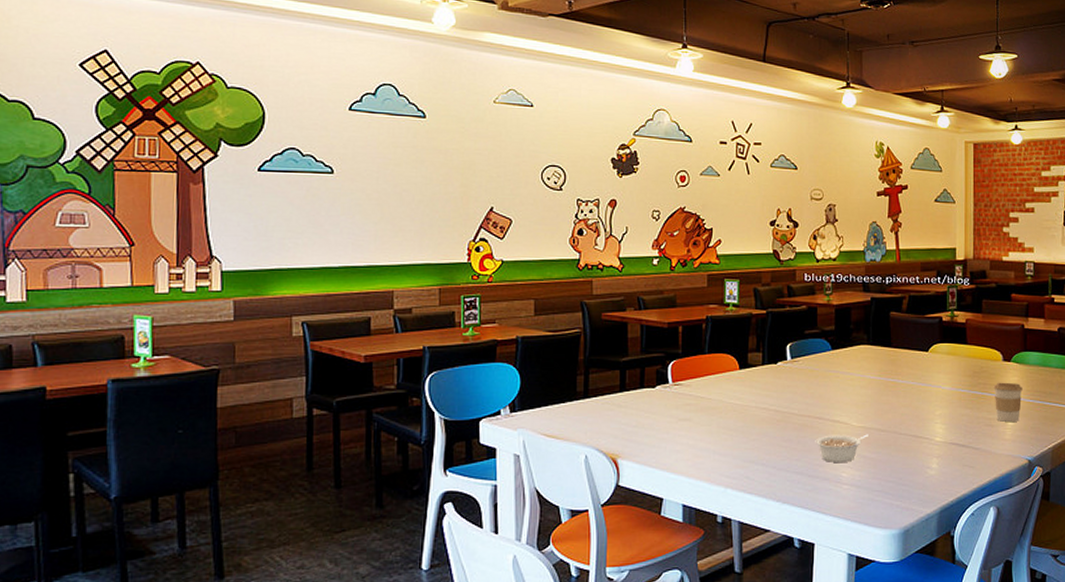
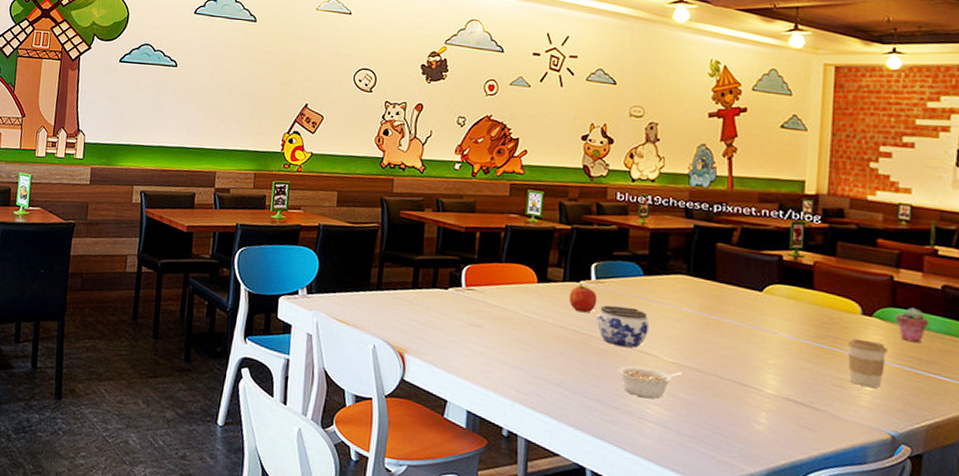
apple: none [768,365,794,392] -> present [569,283,598,313]
jar: none [795,381,840,418] -> present [597,305,650,348]
potted succulent: none [1027,349,1051,378] -> present [895,307,930,342]

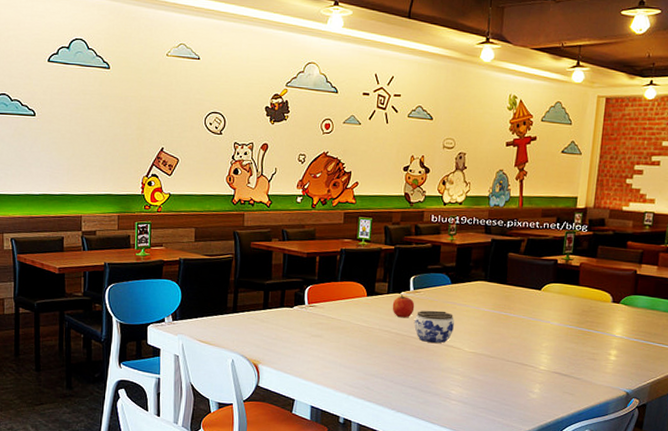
legume: present [617,366,682,399] -> none [429,358,478,382]
coffee cup: present [847,338,888,388] -> none [599,321,629,357]
potted succulent: present [895,307,930,342] -> none [635,294,659,320]

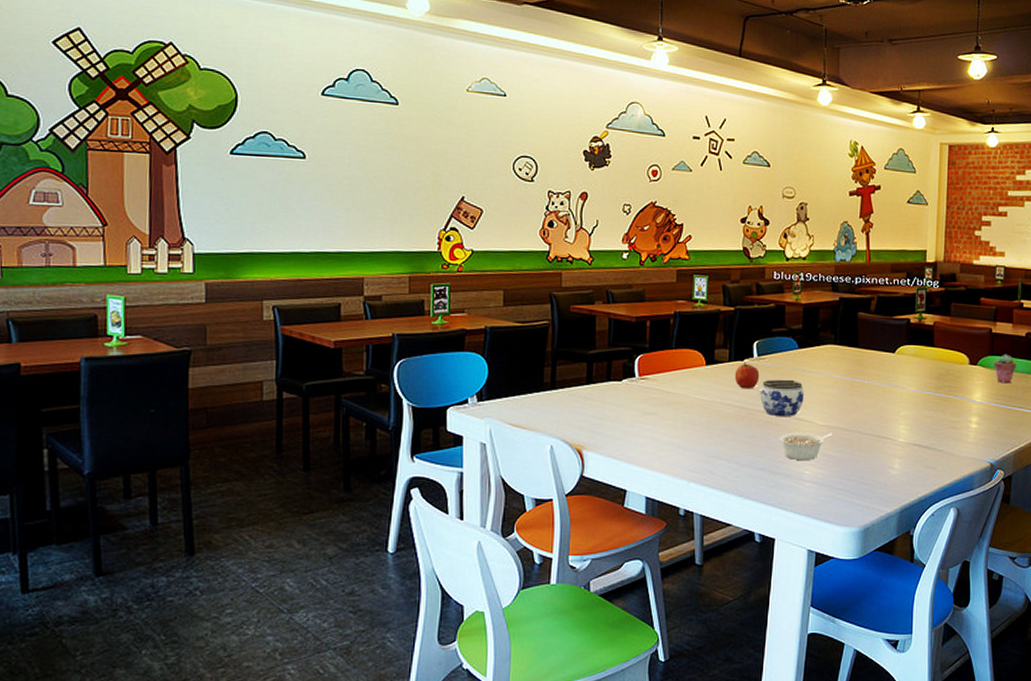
legume: none [429,358,478,382] -> present [779,433,832,460]
potted succulent: none [635,294,659,320] -> present [993,354,1017,382]

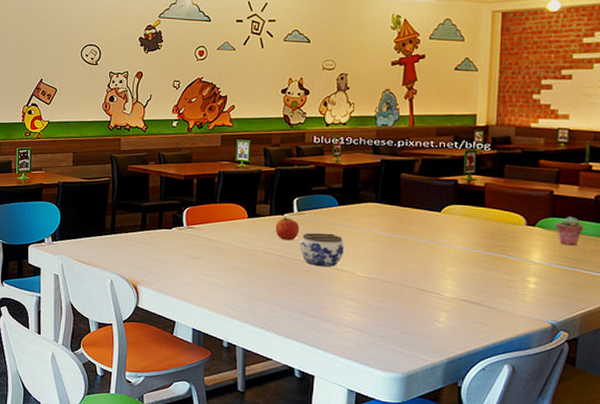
legume: present [779,433,832,460] -> none [318,282,373,307]

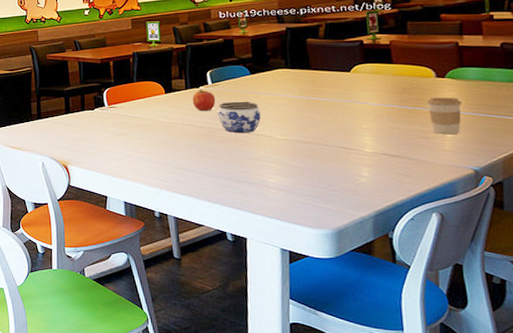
coffee cup: none [514,245,548,285] -> present [427,97,462,134]
potted succulent: present [555,216,584,245] -> none [464,65,494,92]

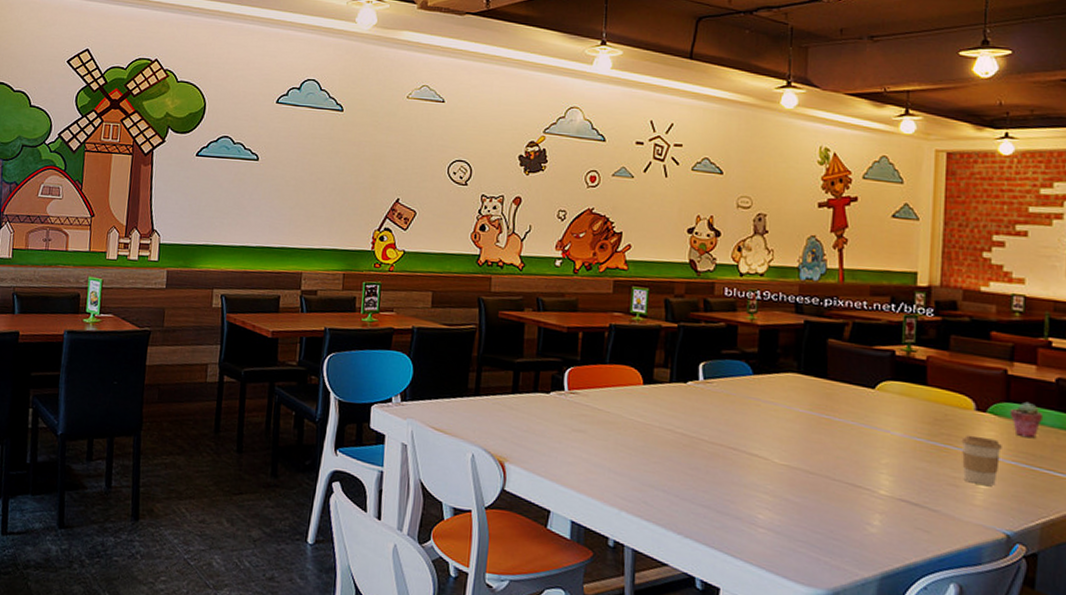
apple: present [192,89,216,111] -> none [676,384,706,415]
jar: present [218,101,262,133] -> none [706,406,760,450]
potted succulent: none [464,65,494,92] -> present [1009,401,1044,437]

